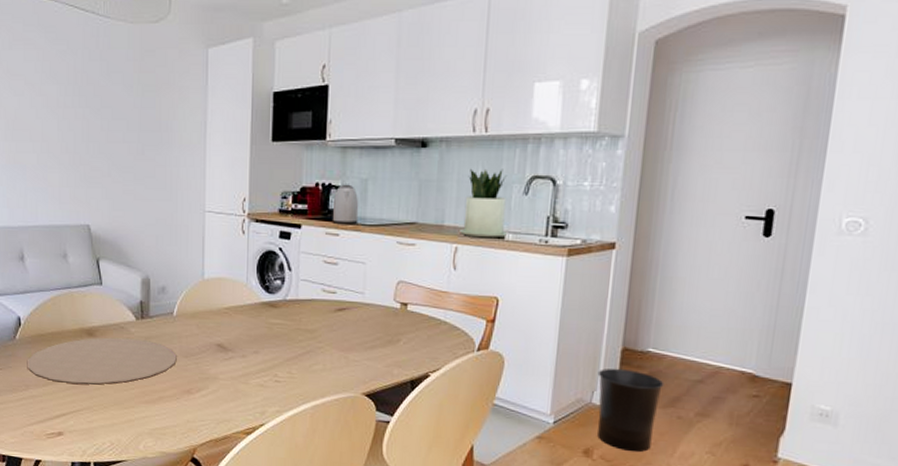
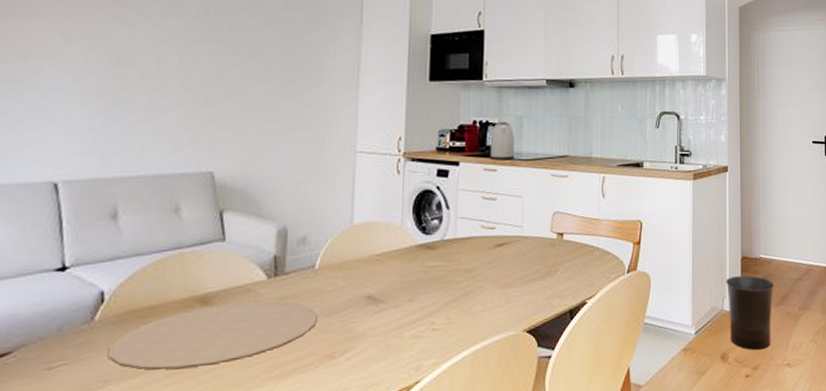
planter: present [460,168,508,239] -> none [606,106,646,167]

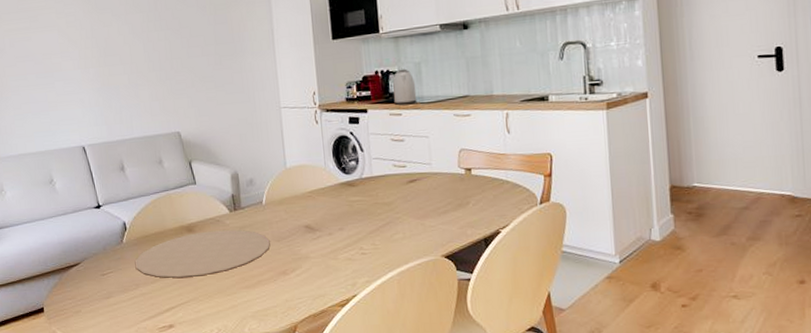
waste bin: present [725,275,775,350] -> none [651,204,714,280]

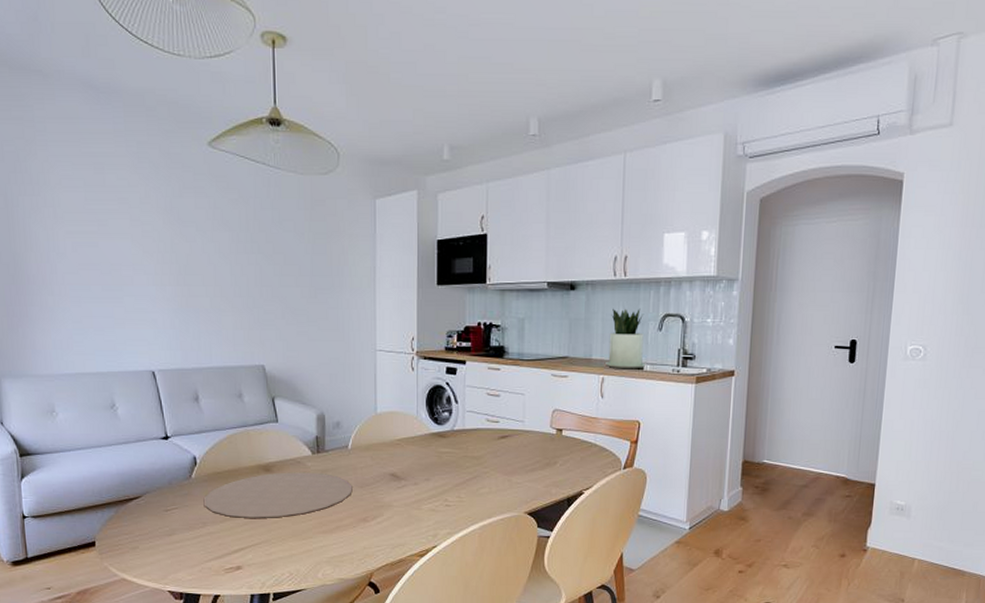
kettle: present [392,69,417,106] -> none [493,323,517,360]
planter: none [508,39,551,103] -> present [605,308,646,369]

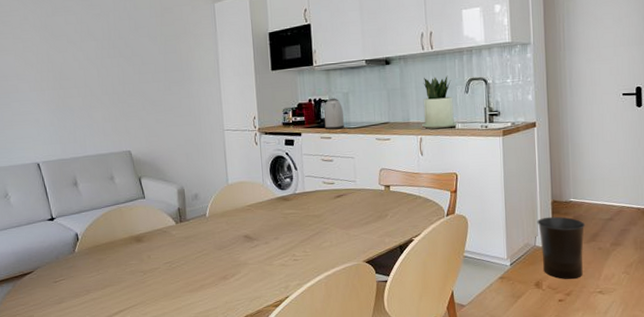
placemat: present [203,472,353,519] -> none [86,239,213,284]
kettle: none [493,323,517,360] -> present [323,98,345,130]
waste bin: none [723,478,777,549] -> present [537,216,585,279]

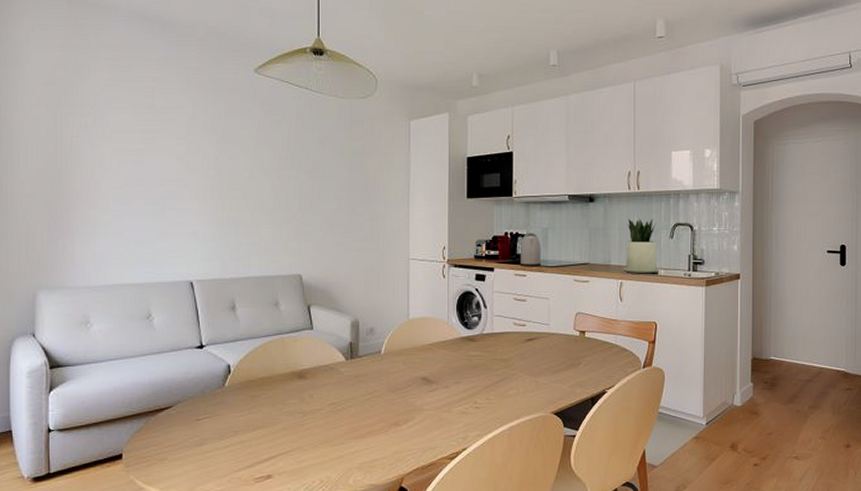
waste bin: present [537,216,585,279] -> none [736,374,785,442]

